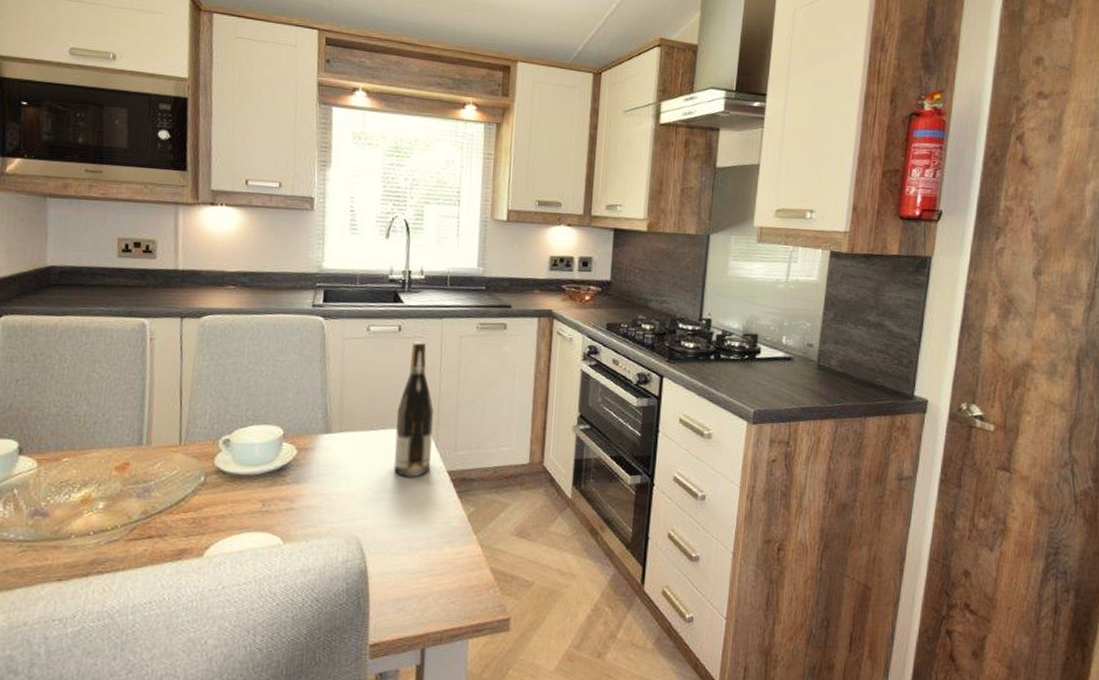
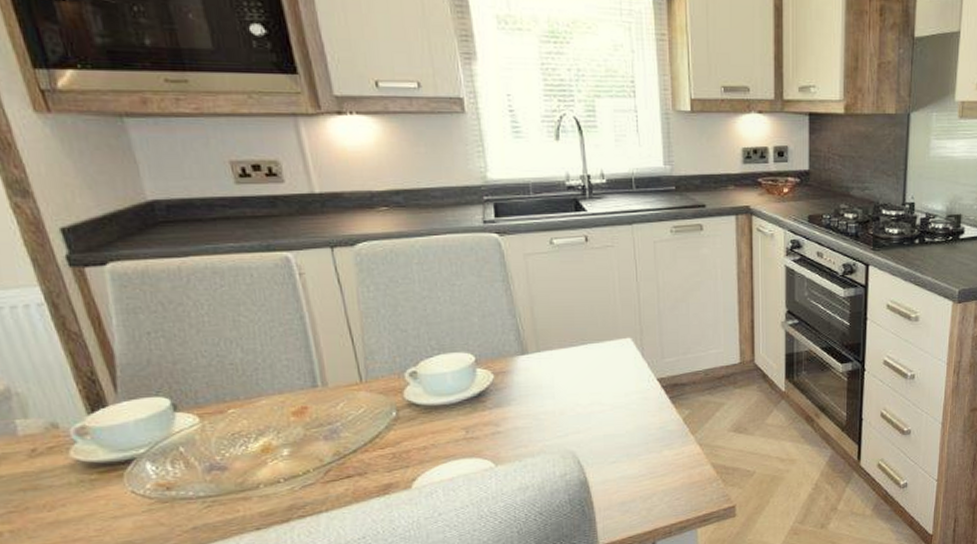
wine bottle: present [394,341,434,478] -> none [595,251,639,389]

